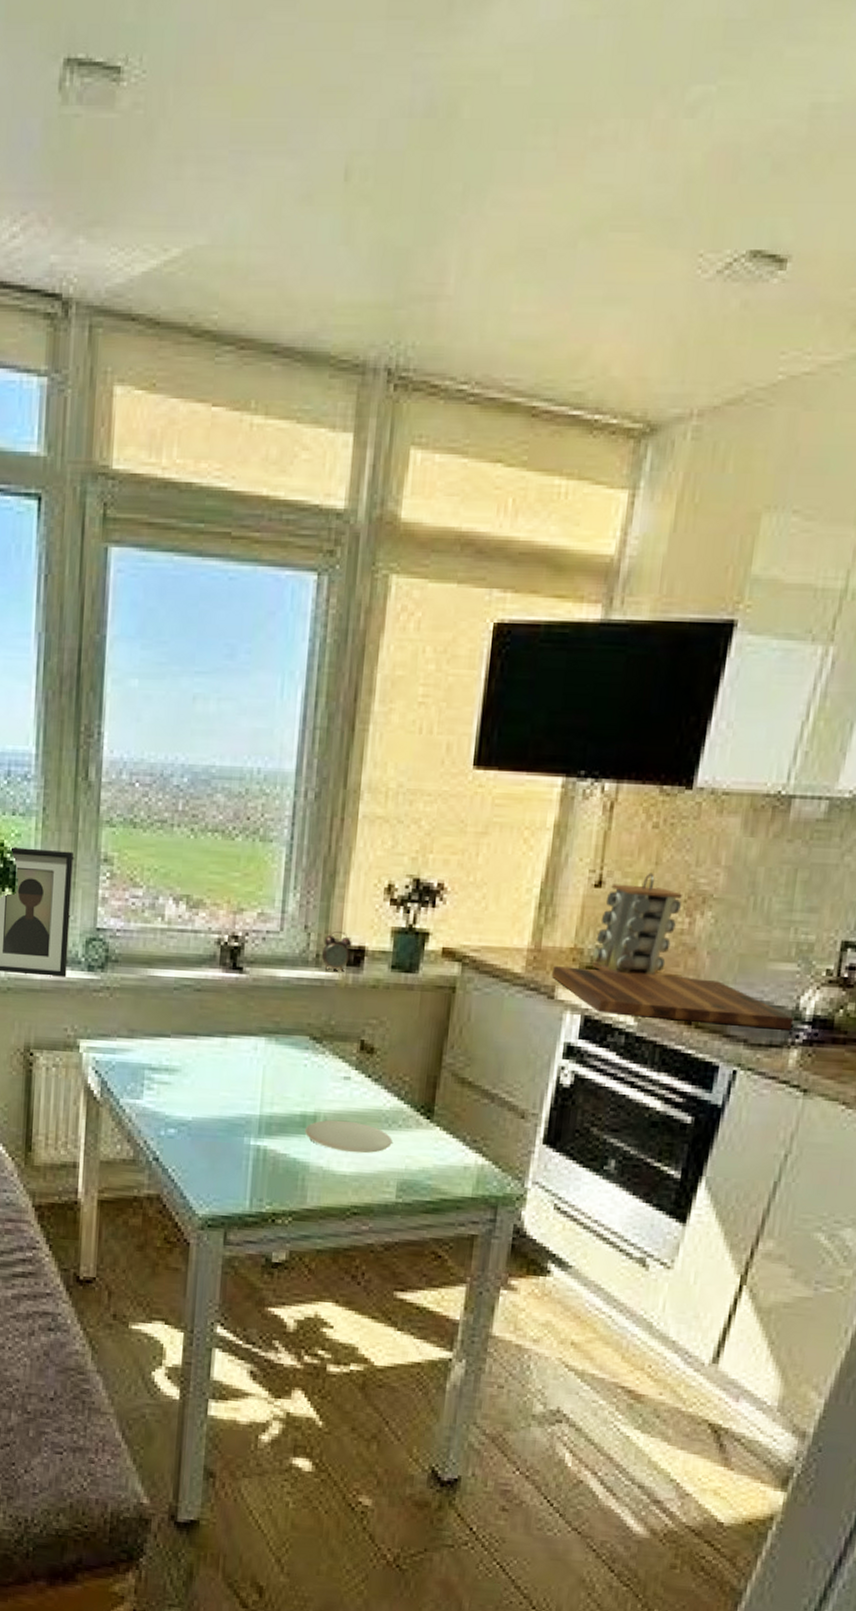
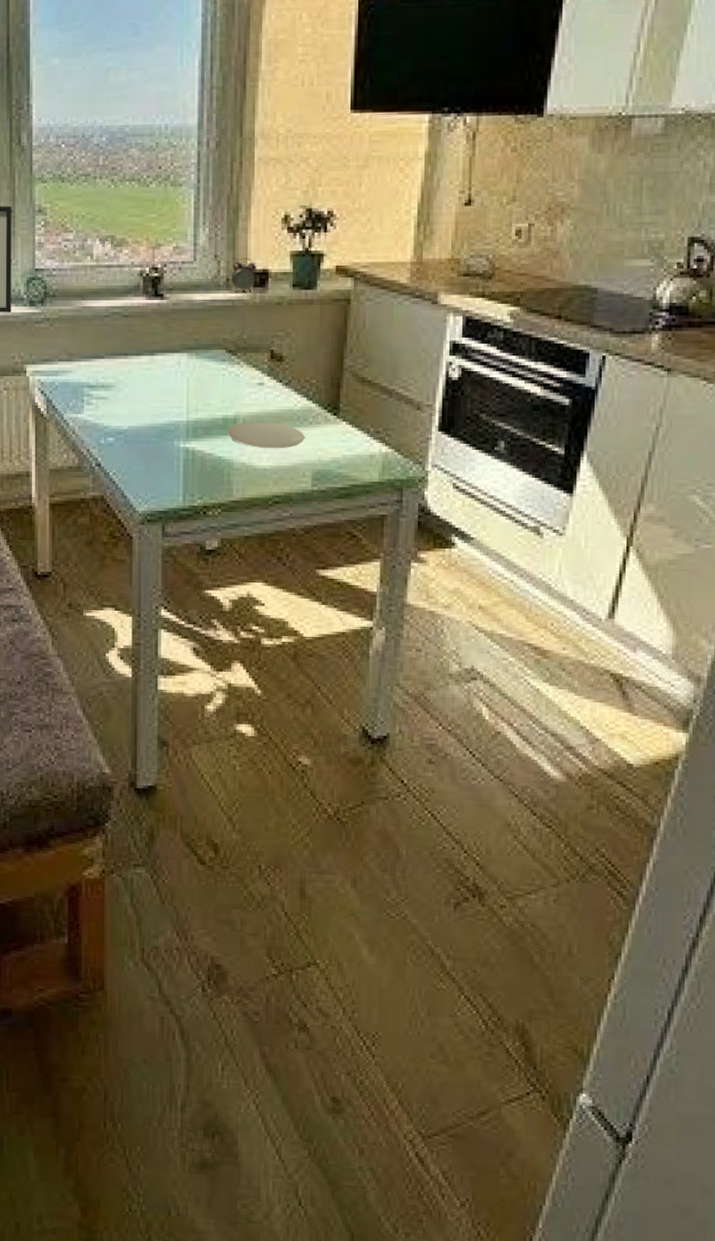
cutting board: present [551,966,794,1030] -> none [433,275,652,318]
spice rack: present [592,873,683,976] -> none [468,190,544,279]

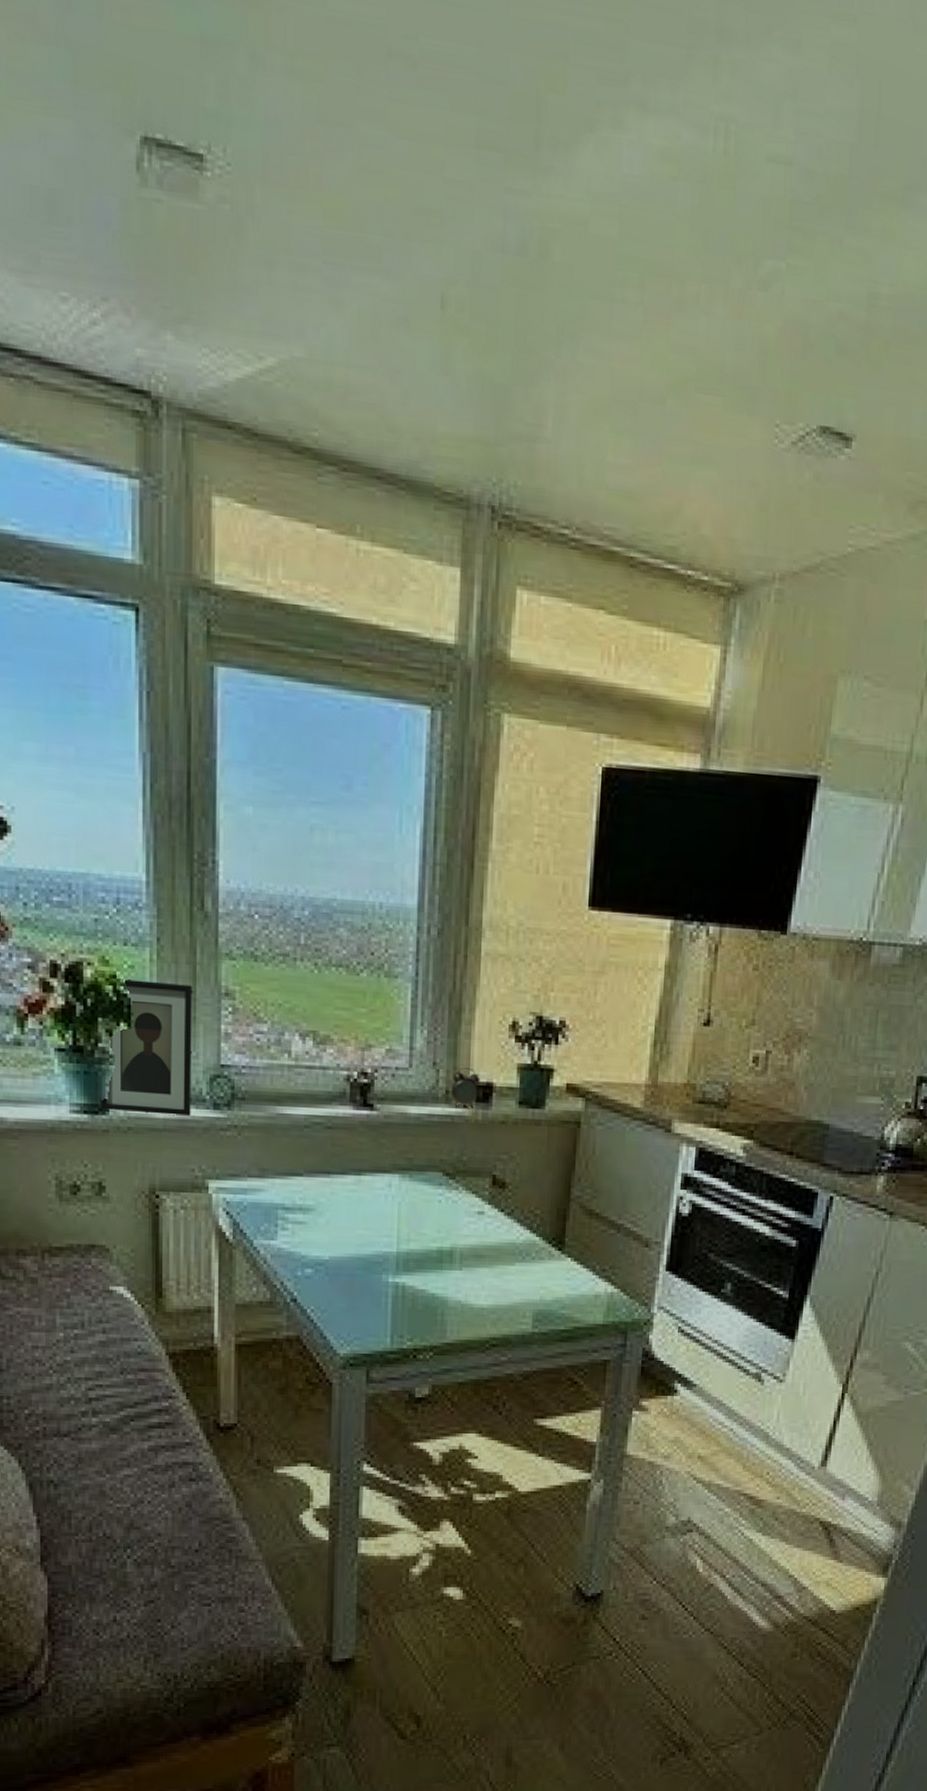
plate: present [227,421,305,449] -> none [442,1254,527,1286]

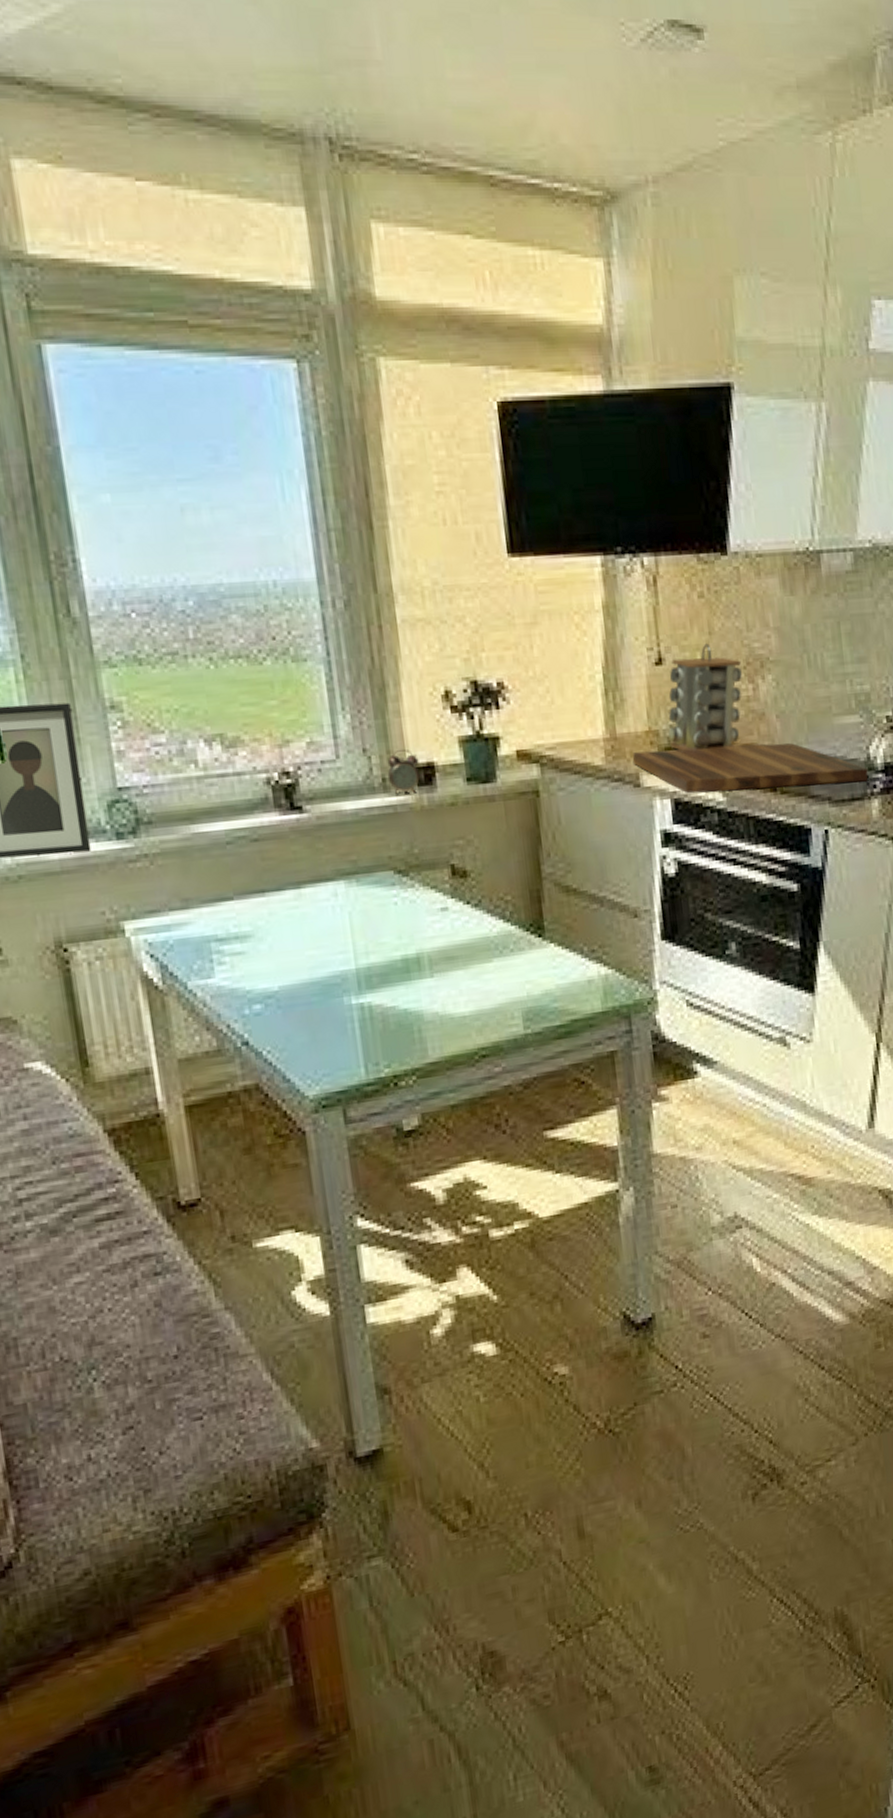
cutting board: none [668,1101,880,1158] -> present [632,743,869,794]
spice rack: none [704,1012,782,1110] -> present [668,643,742,751]

